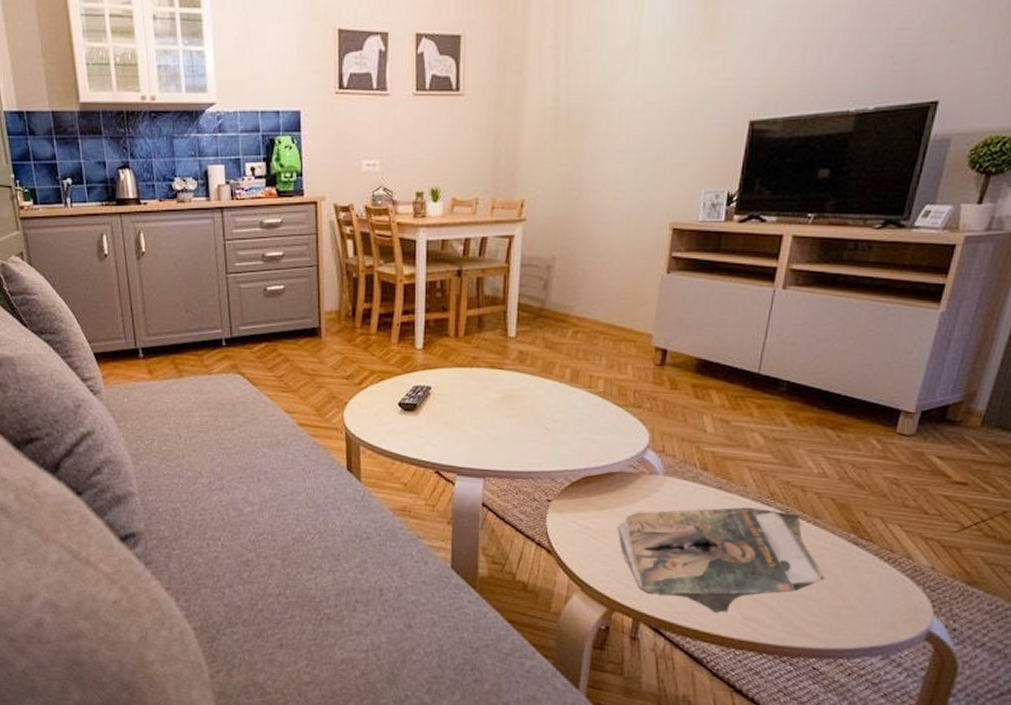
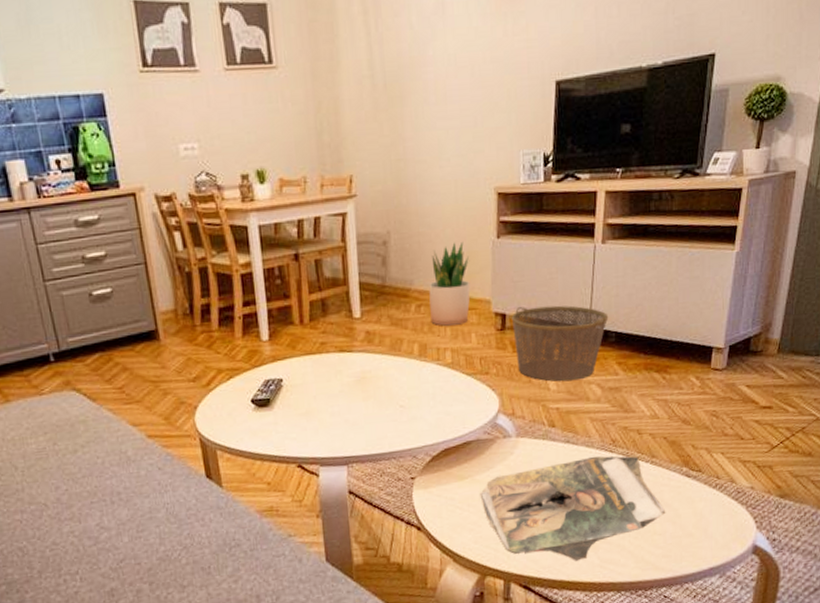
planter: none [587,273,634,355] -> present [429,241,470,326]
basket: none [672,345,782,426] -> present [511,305,609,382]

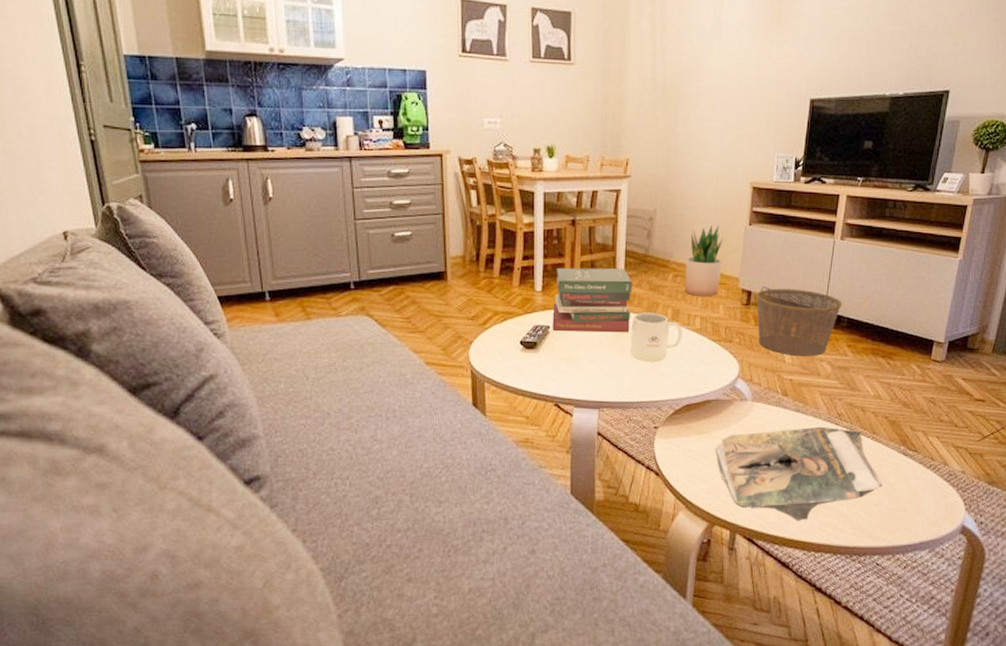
books: none [282,304,373,385] -> present [552,267,632,333]
mug: none [374,350,433,408] -> present [630,313,683,363]

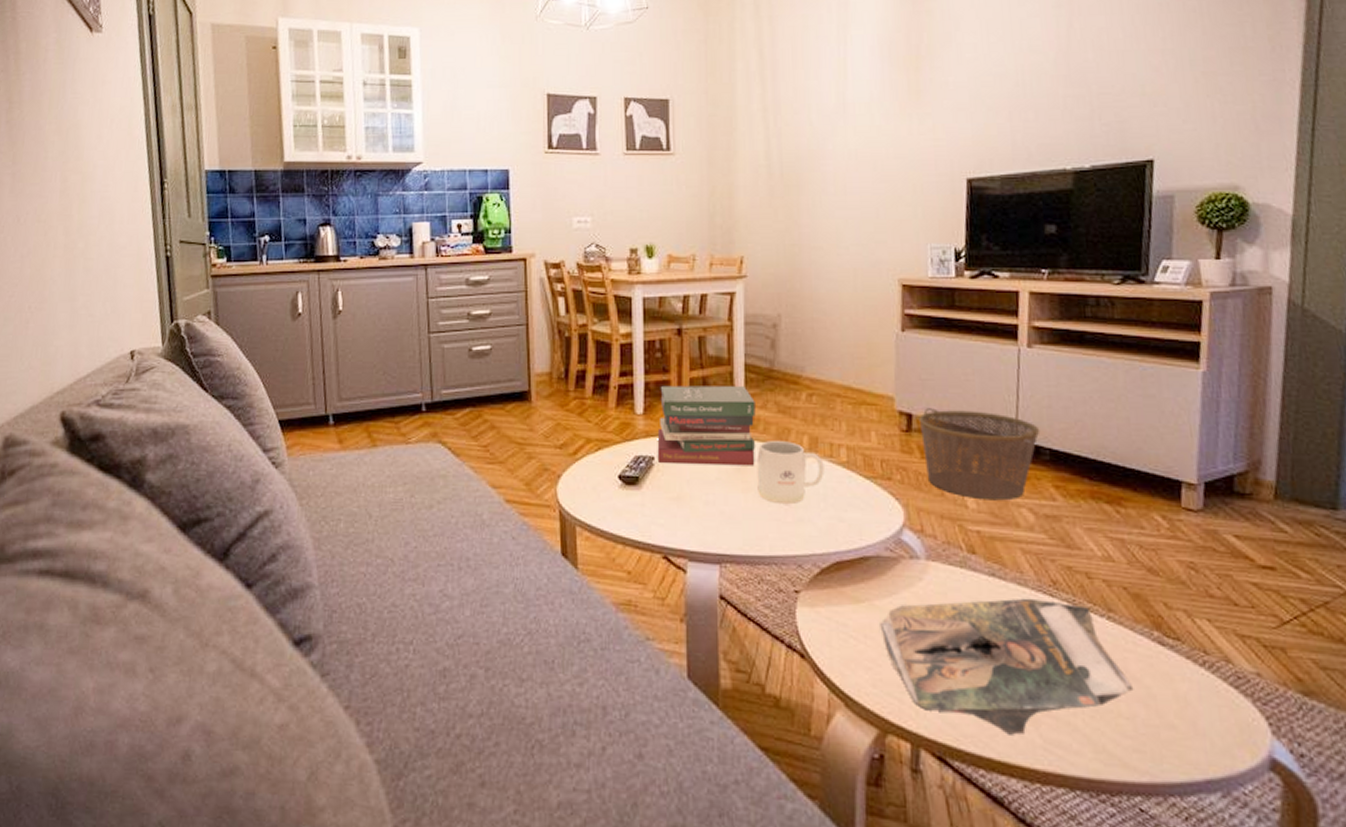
planter: present [685,224,723,296] -> none [822,331,870,420]

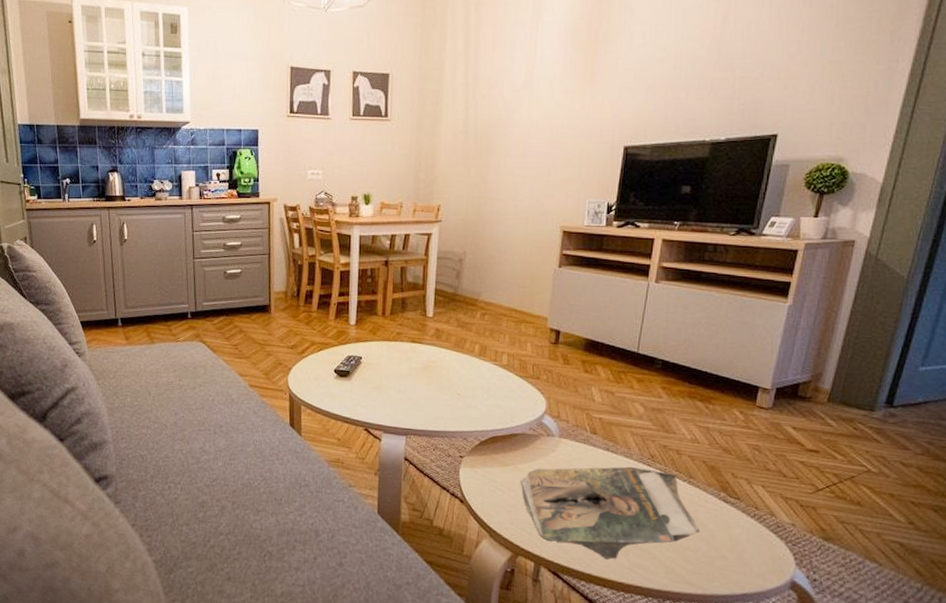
books: present [657,385,756,466] -> none [364,304,441,366]
mug: present [757,441,824,505] -> none [438,348,490,395]
basket: present [918,408,1040,501] -> none [565,327,657,397]

